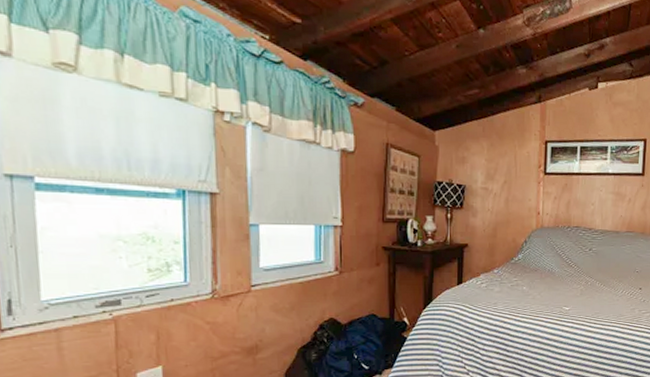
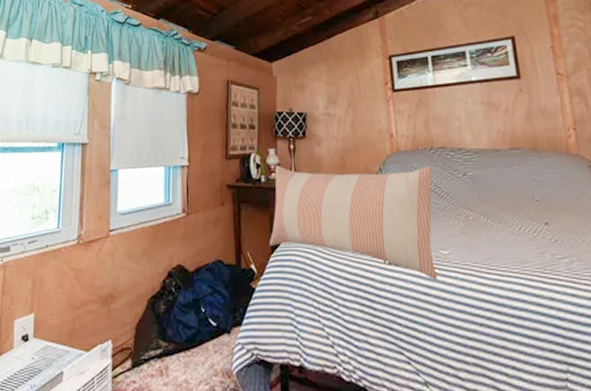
pillow: none [422,231,567,329] -> present [269,165,438,281]

